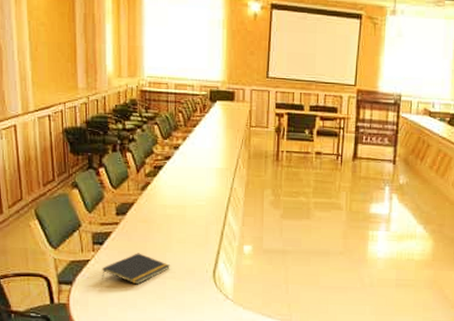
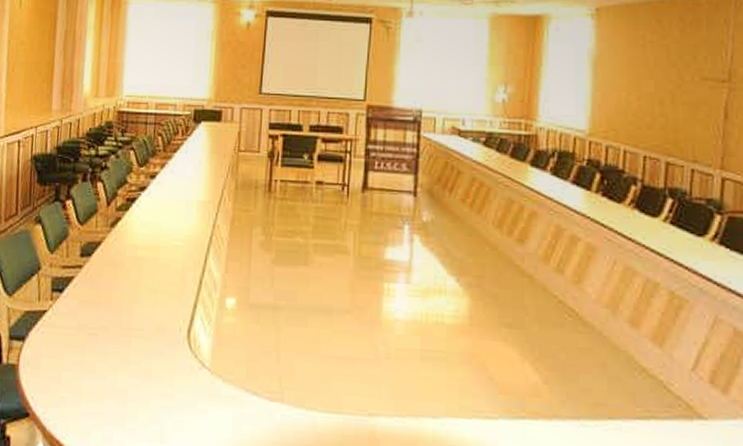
notepad: present [102,253,171,285] -> none [58,303,138,344]

